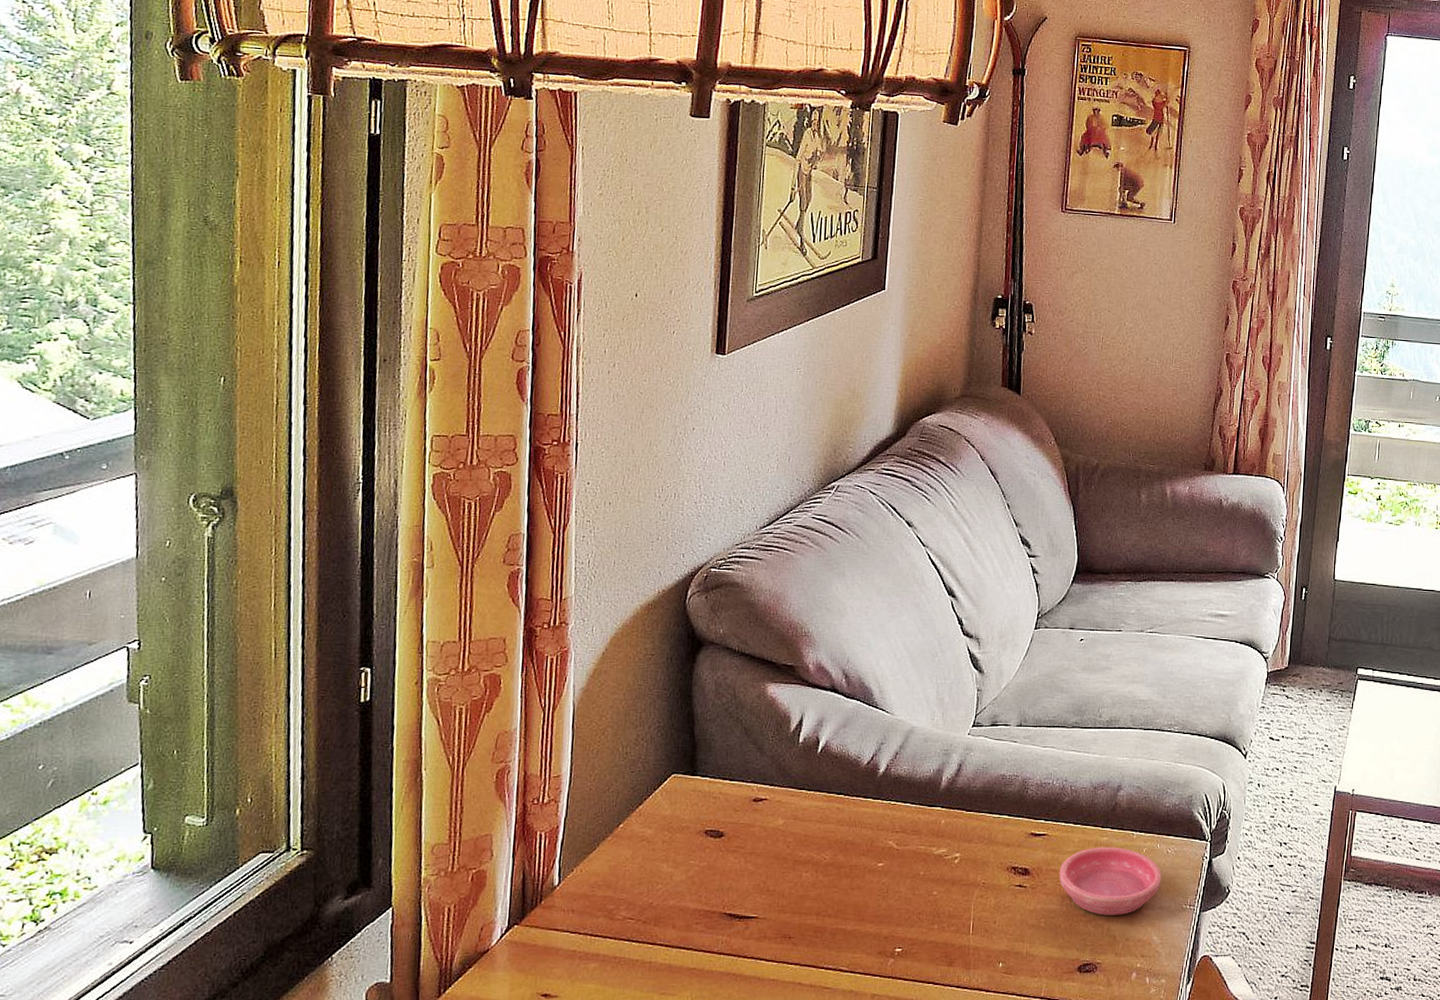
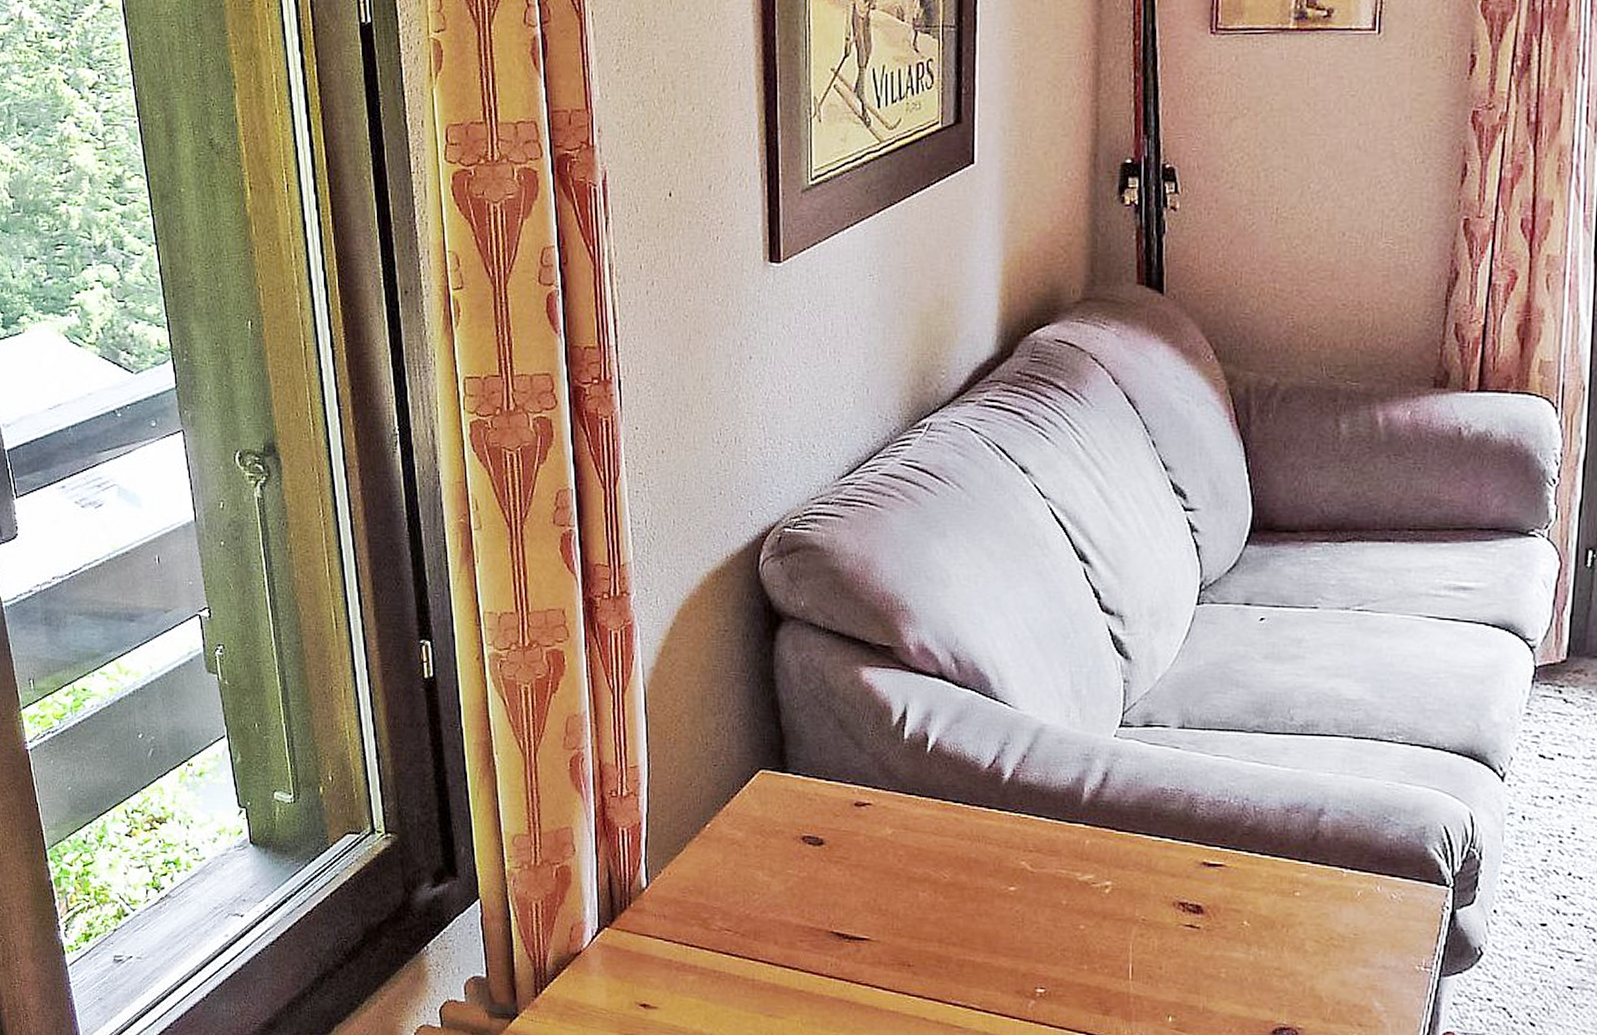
saucer: present [1058,846,1162,915] -> none [1242,884,1385,972]

